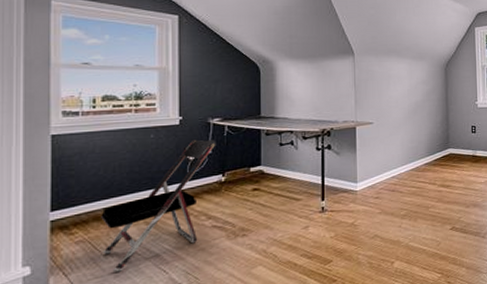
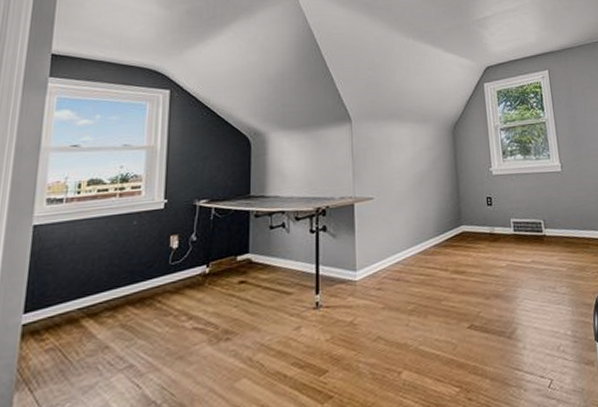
folding chair: present [101,139,216,272] -> none [72,224,202,387]

